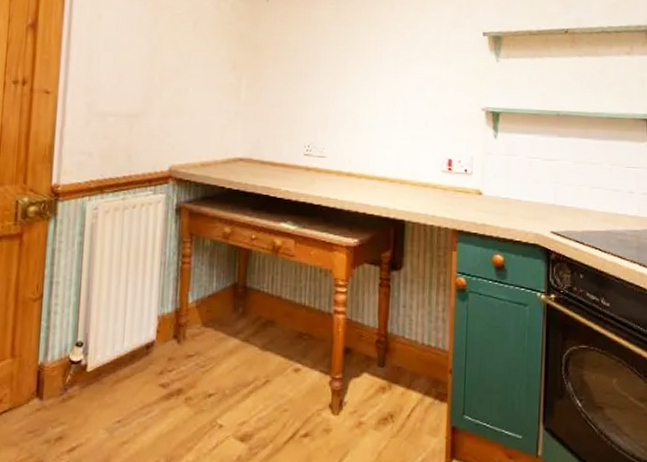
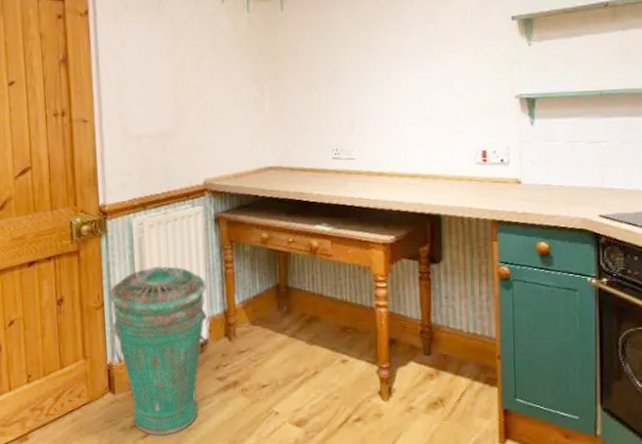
trash can: none [48,256,160,450] -> present [109,266,209,436]

